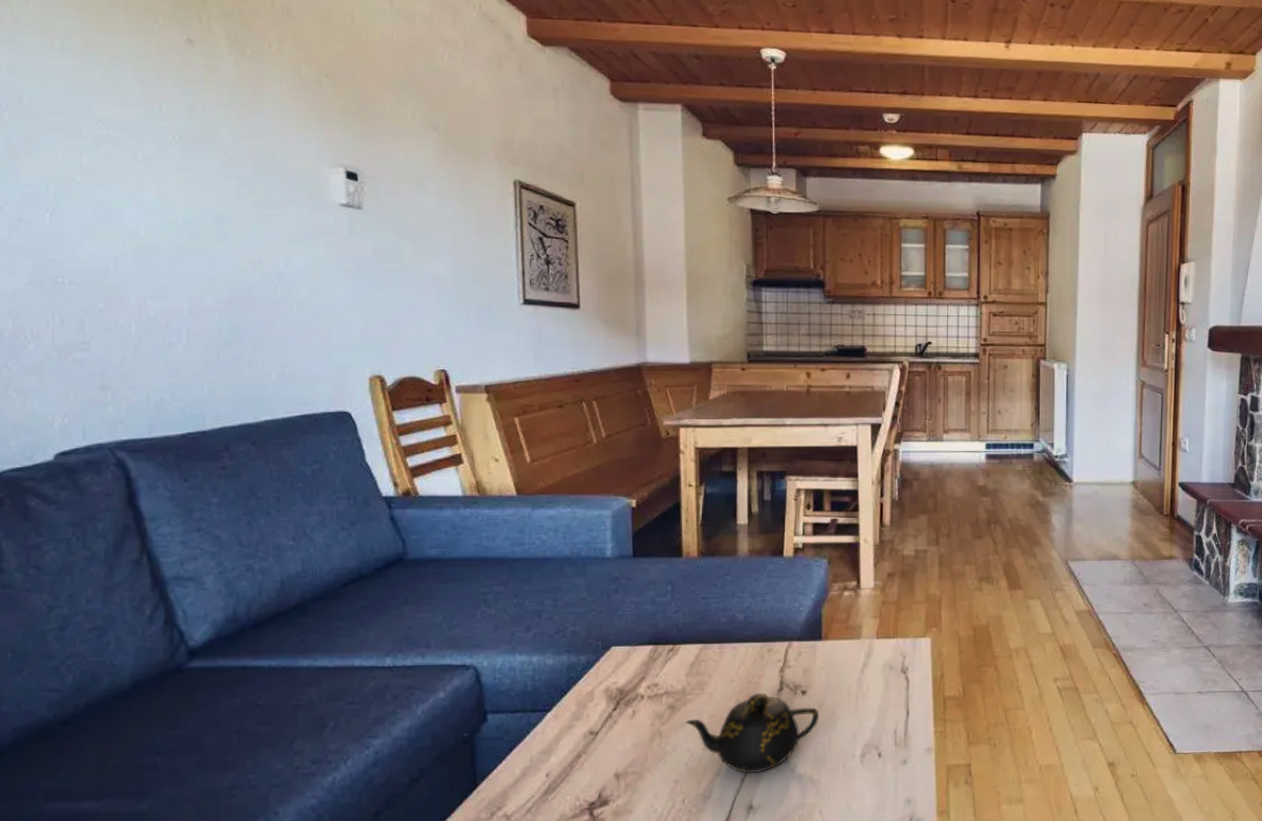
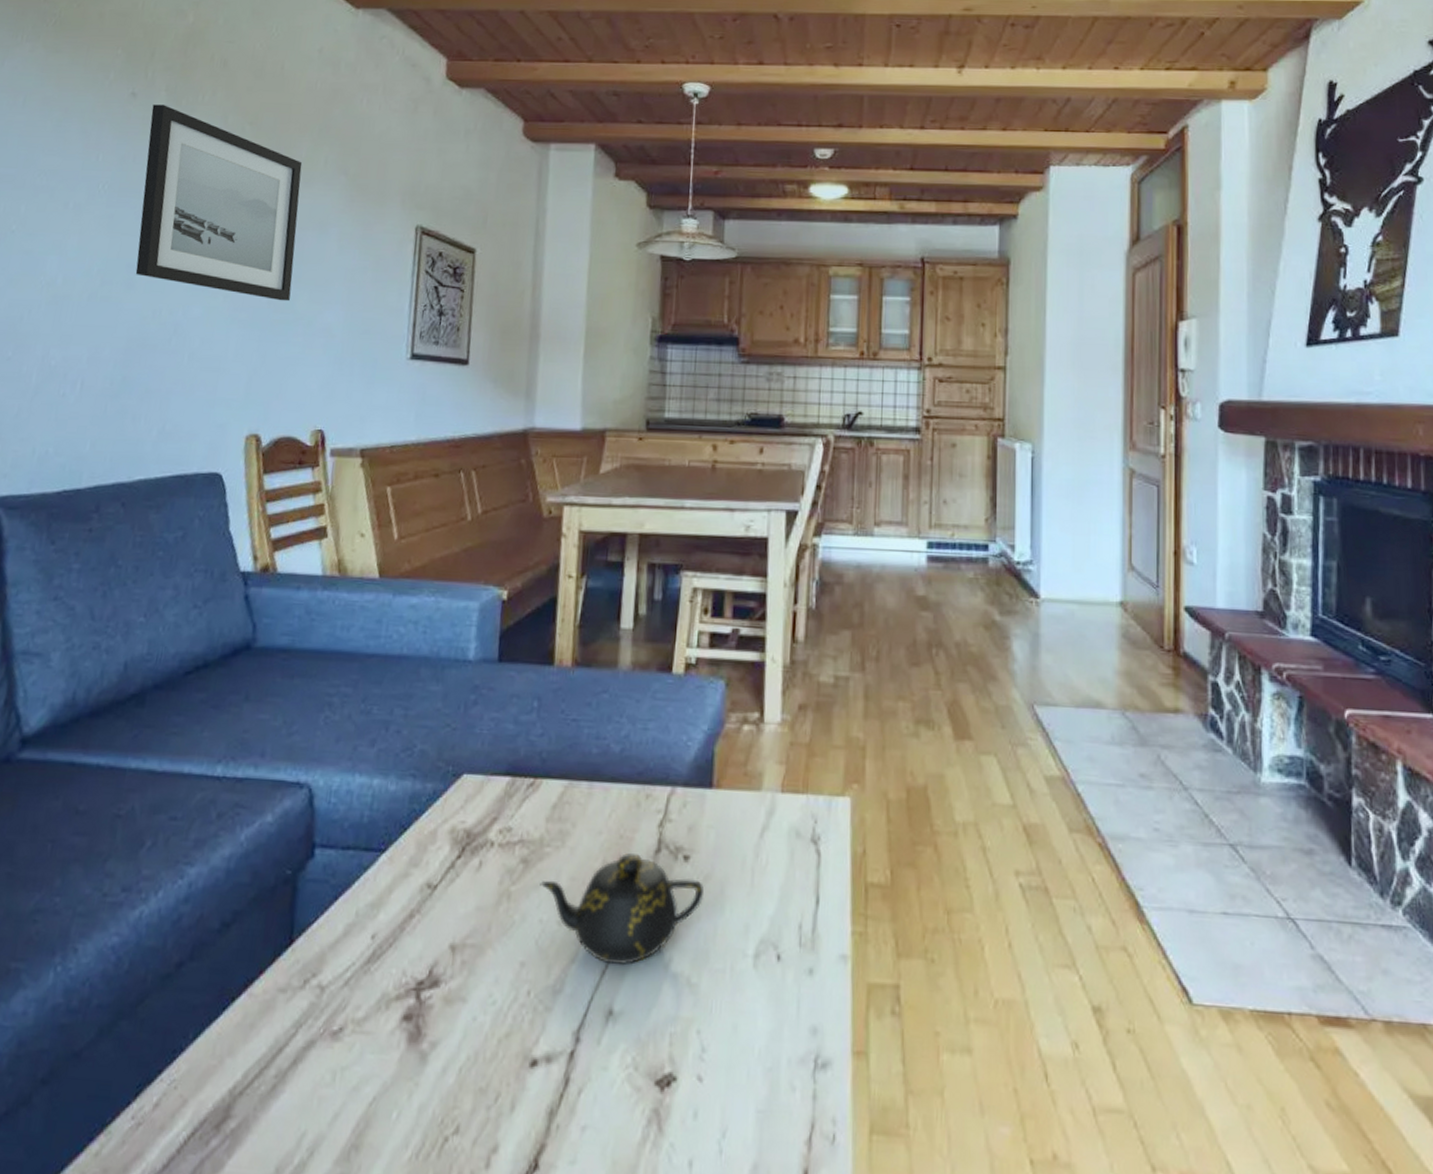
wall art: none [214,53,395,252] -> present [135,104,303,301]

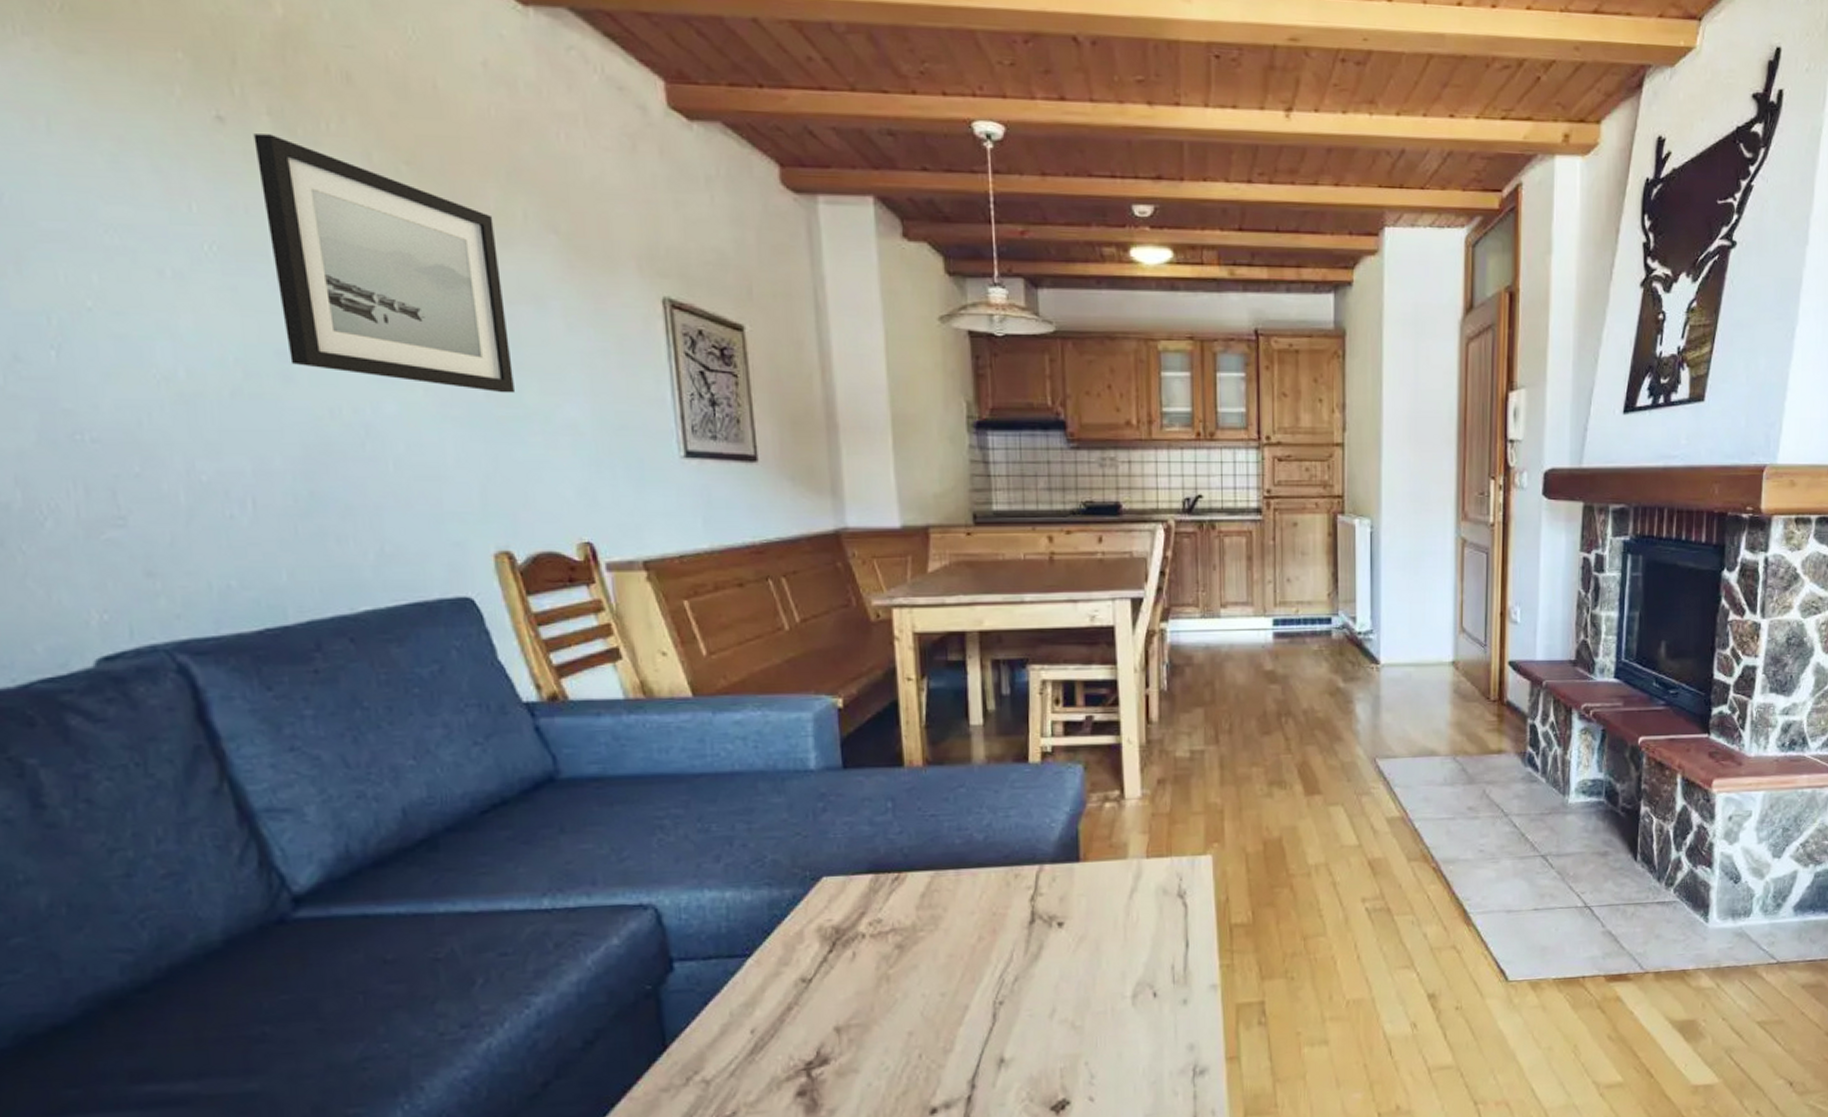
teapot: present [540,852,705,966] -> none [918,926,1081,1022]

